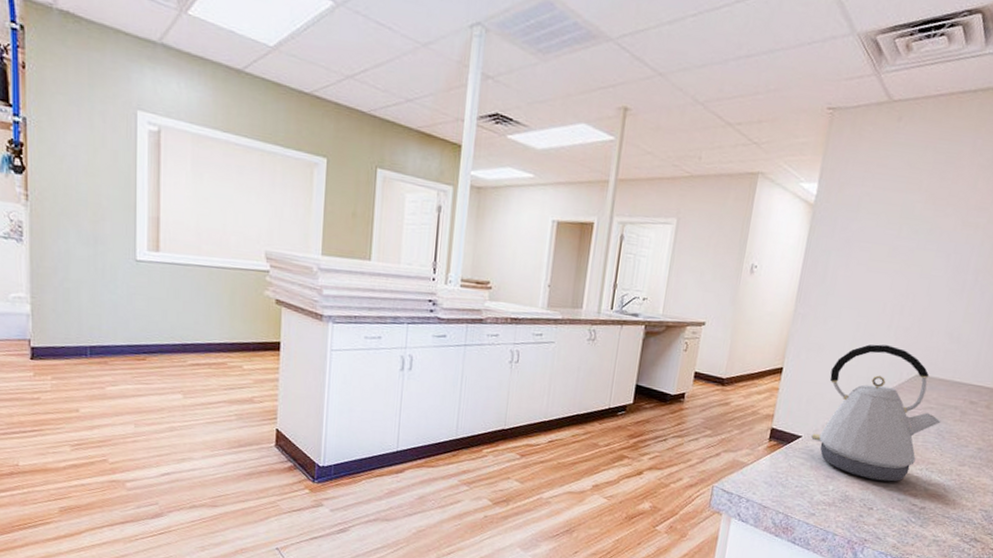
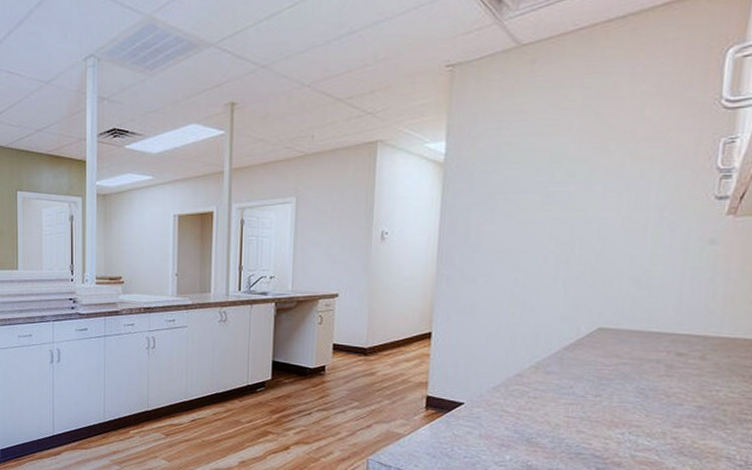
kettle: present [811,344,941,482] -> none [476,299,640,449]

